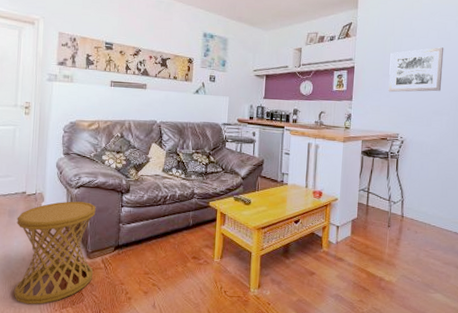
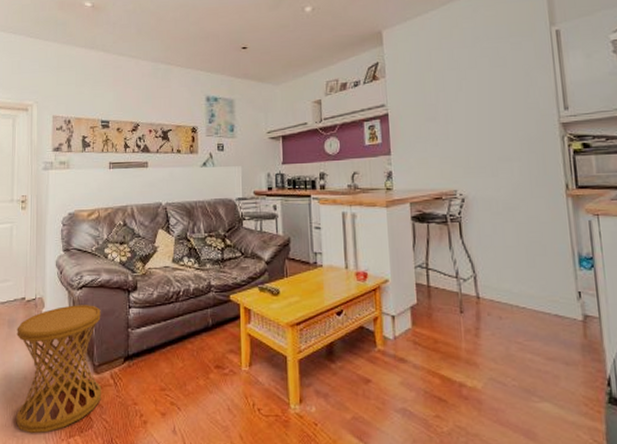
wall art: present [388,47,444,93] -> none [431,77,505,140]

